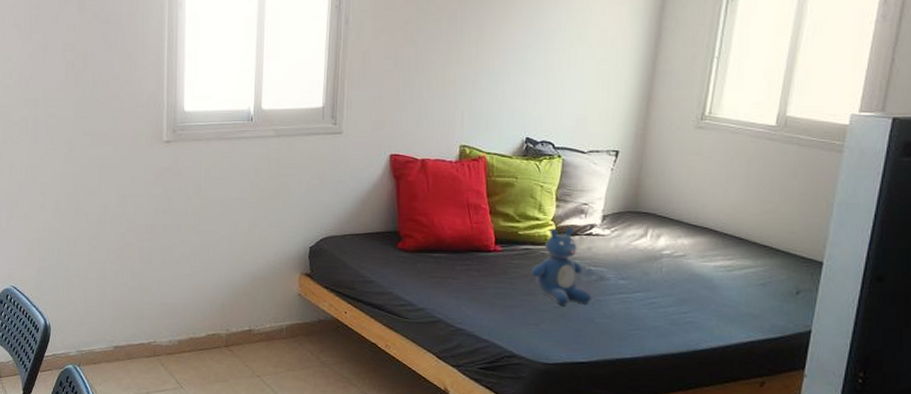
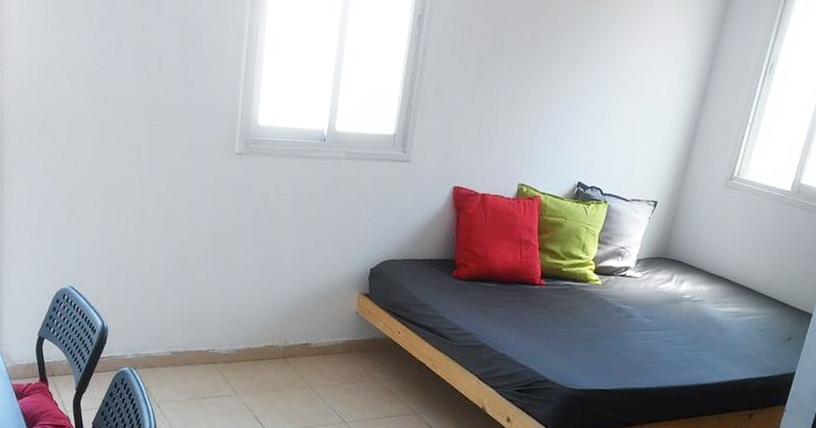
stuffed animal: present [531,227,592,306] -> none [569,267,620,339]

